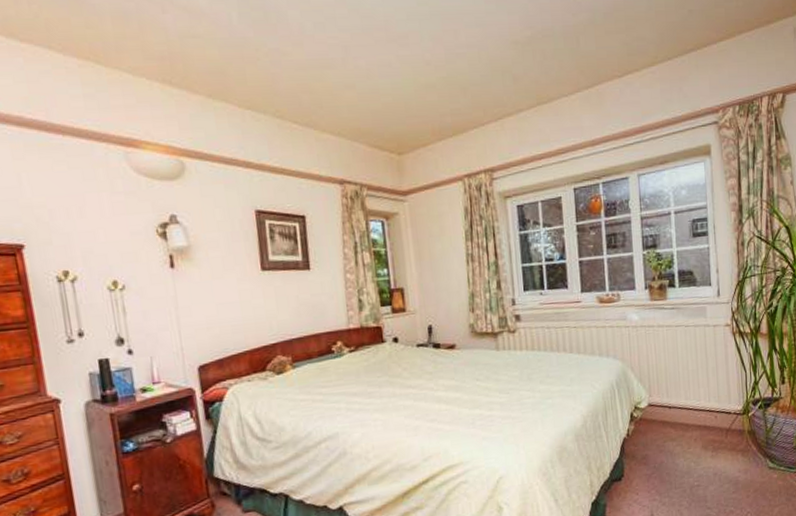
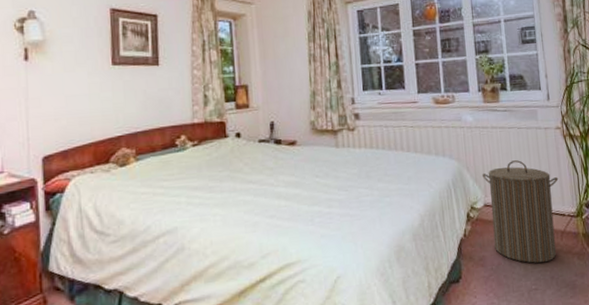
laundry hamper: none [647,359,726,461] -> present [482,160,559,263]

